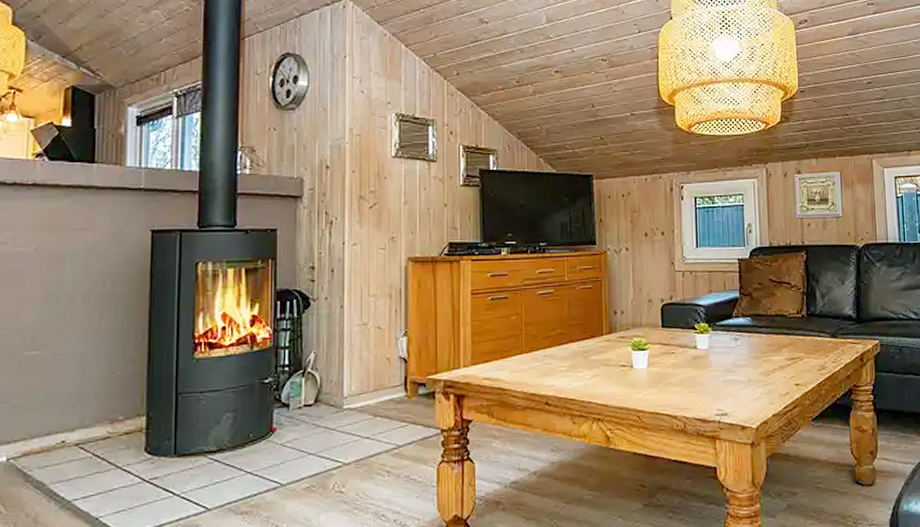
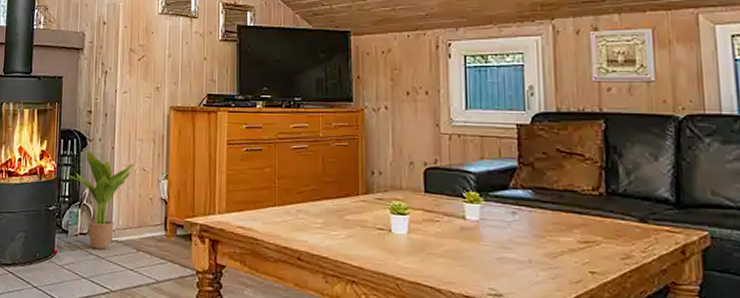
potted plant: none [283,311,367,421] -> present [64,150,134,250]

